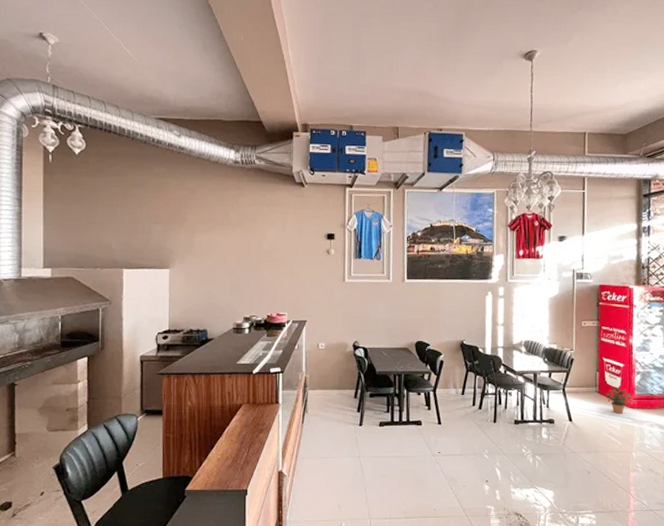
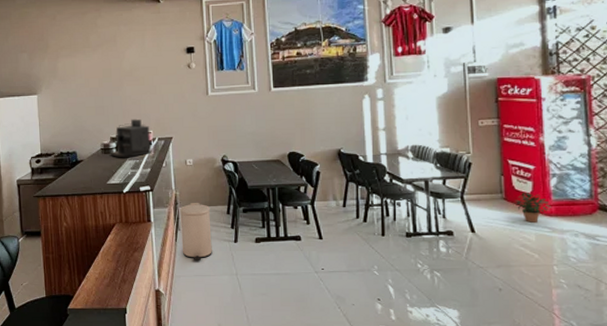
coffee machine: none [242,300,285,340] -> present [110,118,151,159]
pedal bin: none [308,386,338,442] -> present [180,203,212,260]

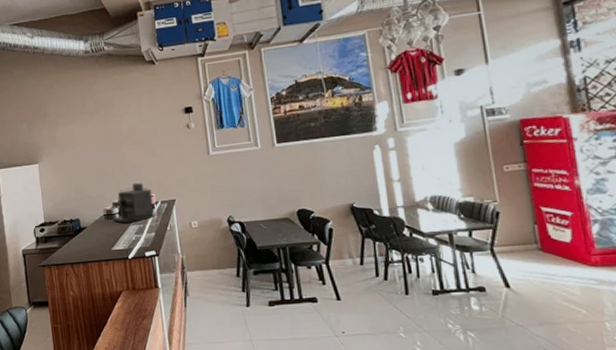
pedal bin: present [180,203,212,260] -> none [188,266,224,327]
potted plant: present [513,192,552,223] -> none [551,240,597,275]

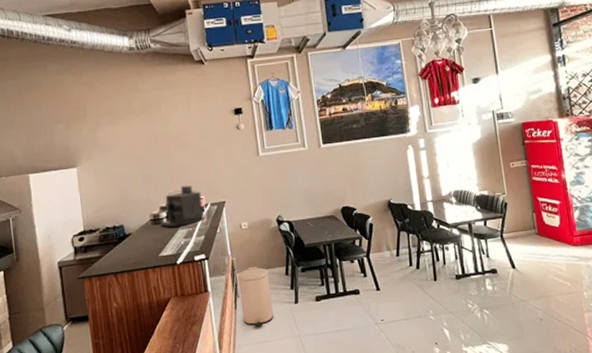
pedal bin: none [188,266,224,327] -> present [238,267,274,327]

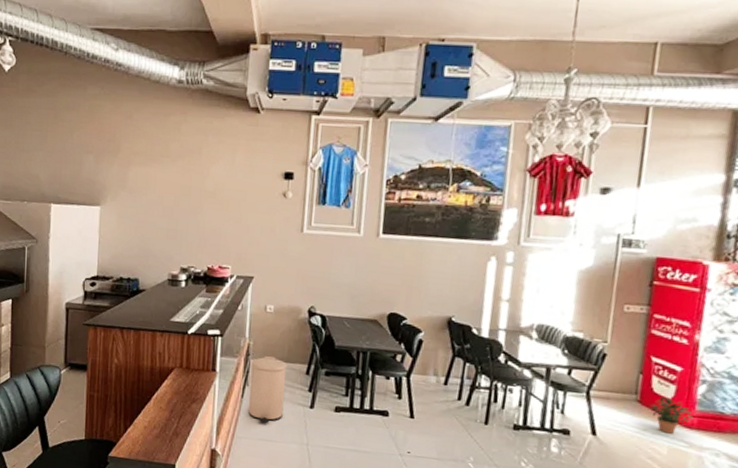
coffee machine: present [160,185,204,229] -> none [177,249,229,295]
potted plant: none [545,225,578,254] -> present [648,396,695,434]

